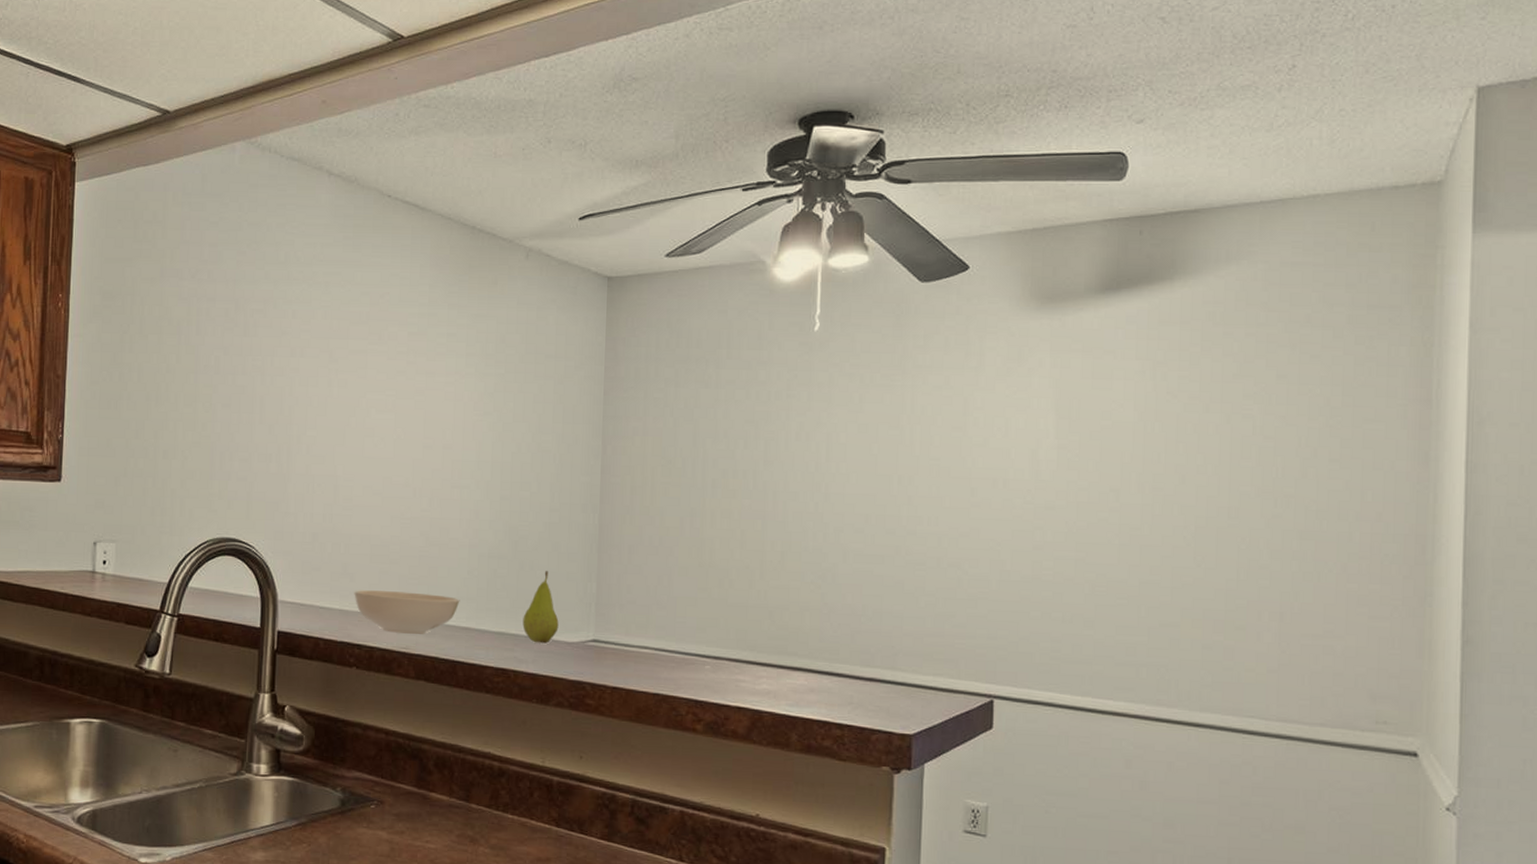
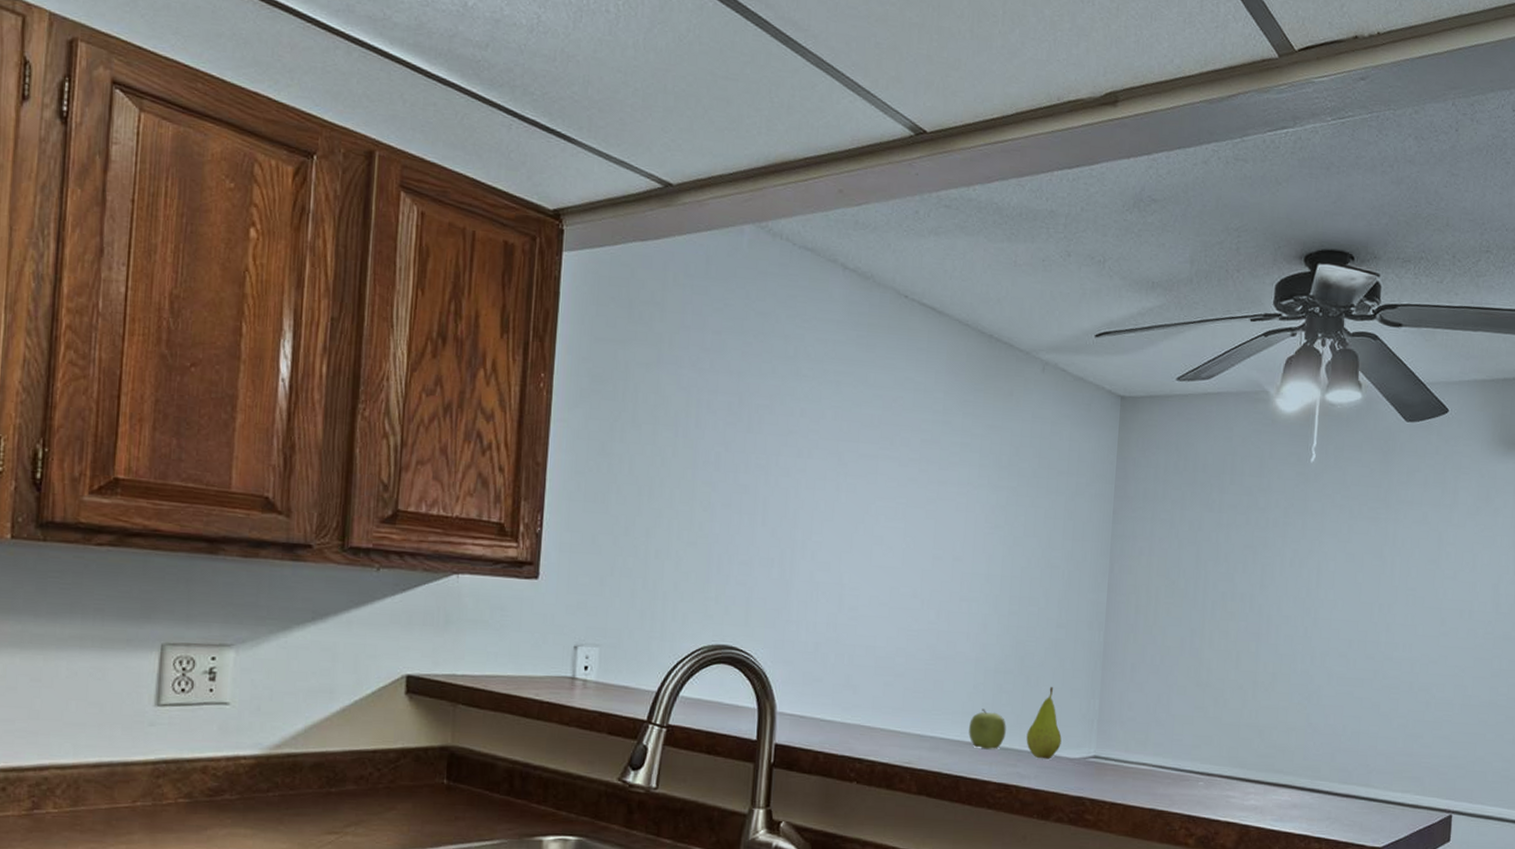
bowl: present [354,590,460,634] -> none [856,702,965,749]
fruit: none [464,594,502,635] -> present [969,709,1006,750]

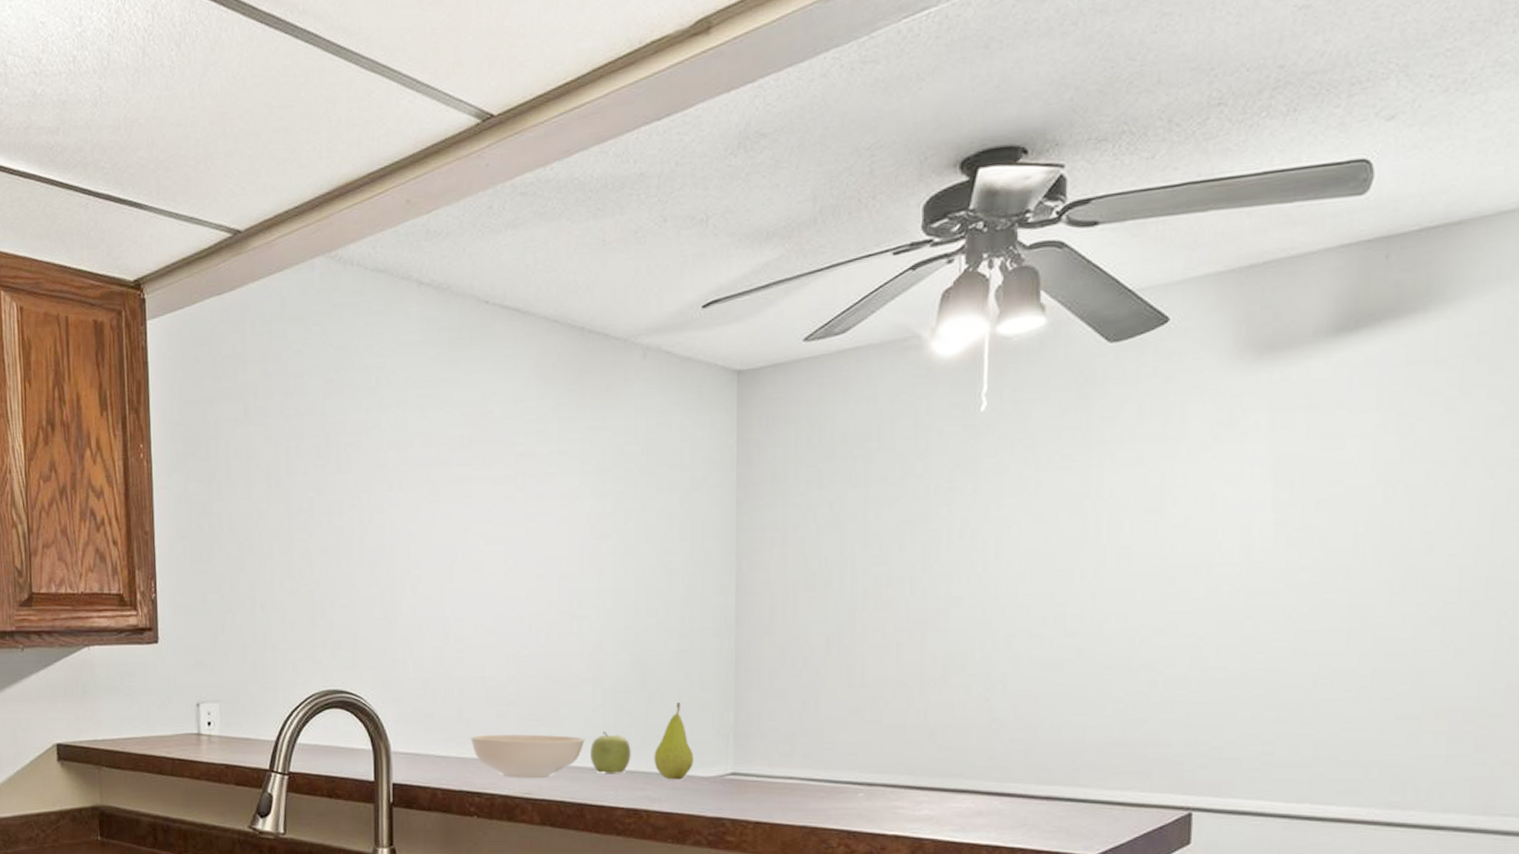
bowl: none [856,702,965,749] -> present [471,734,585,778]

